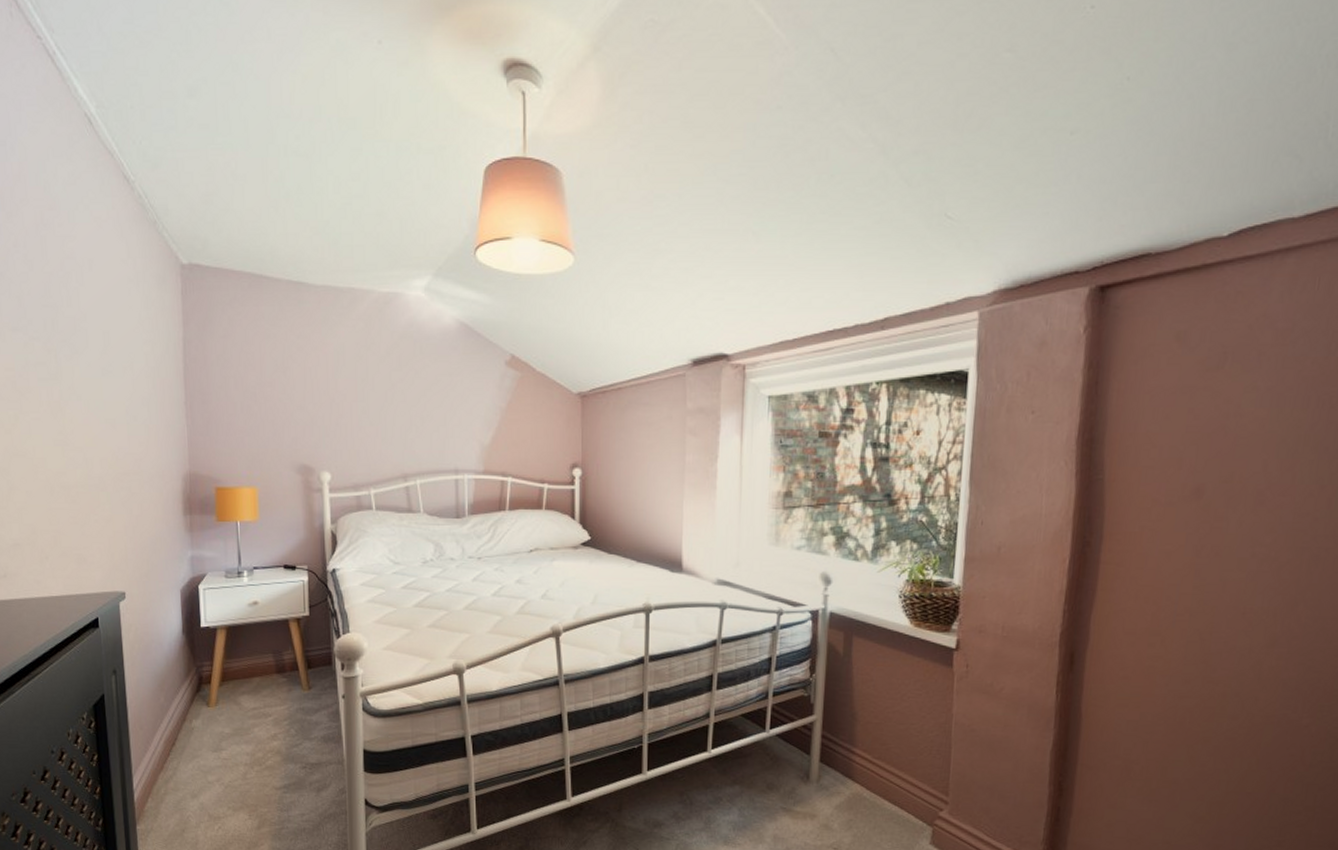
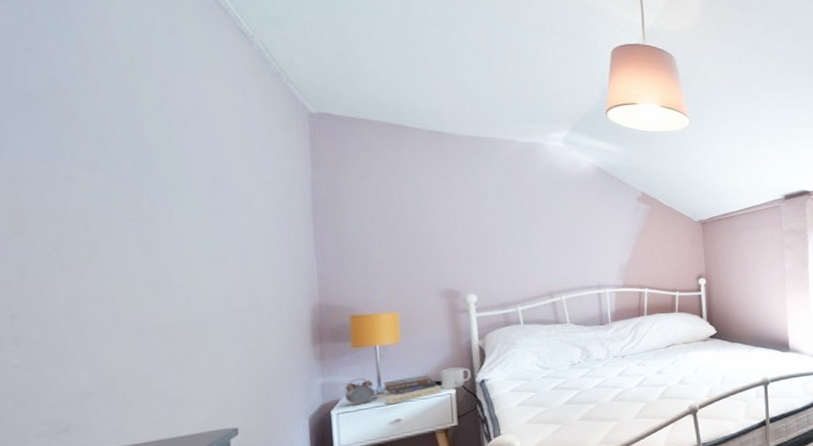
alarm clock: none [210,555,235,584] -> present [344,378,374,407]
books: none [236,557,295,586] -> present [376,375,441,405]
mug: none [294,552,323,576] -> present [440,367,471,390]

